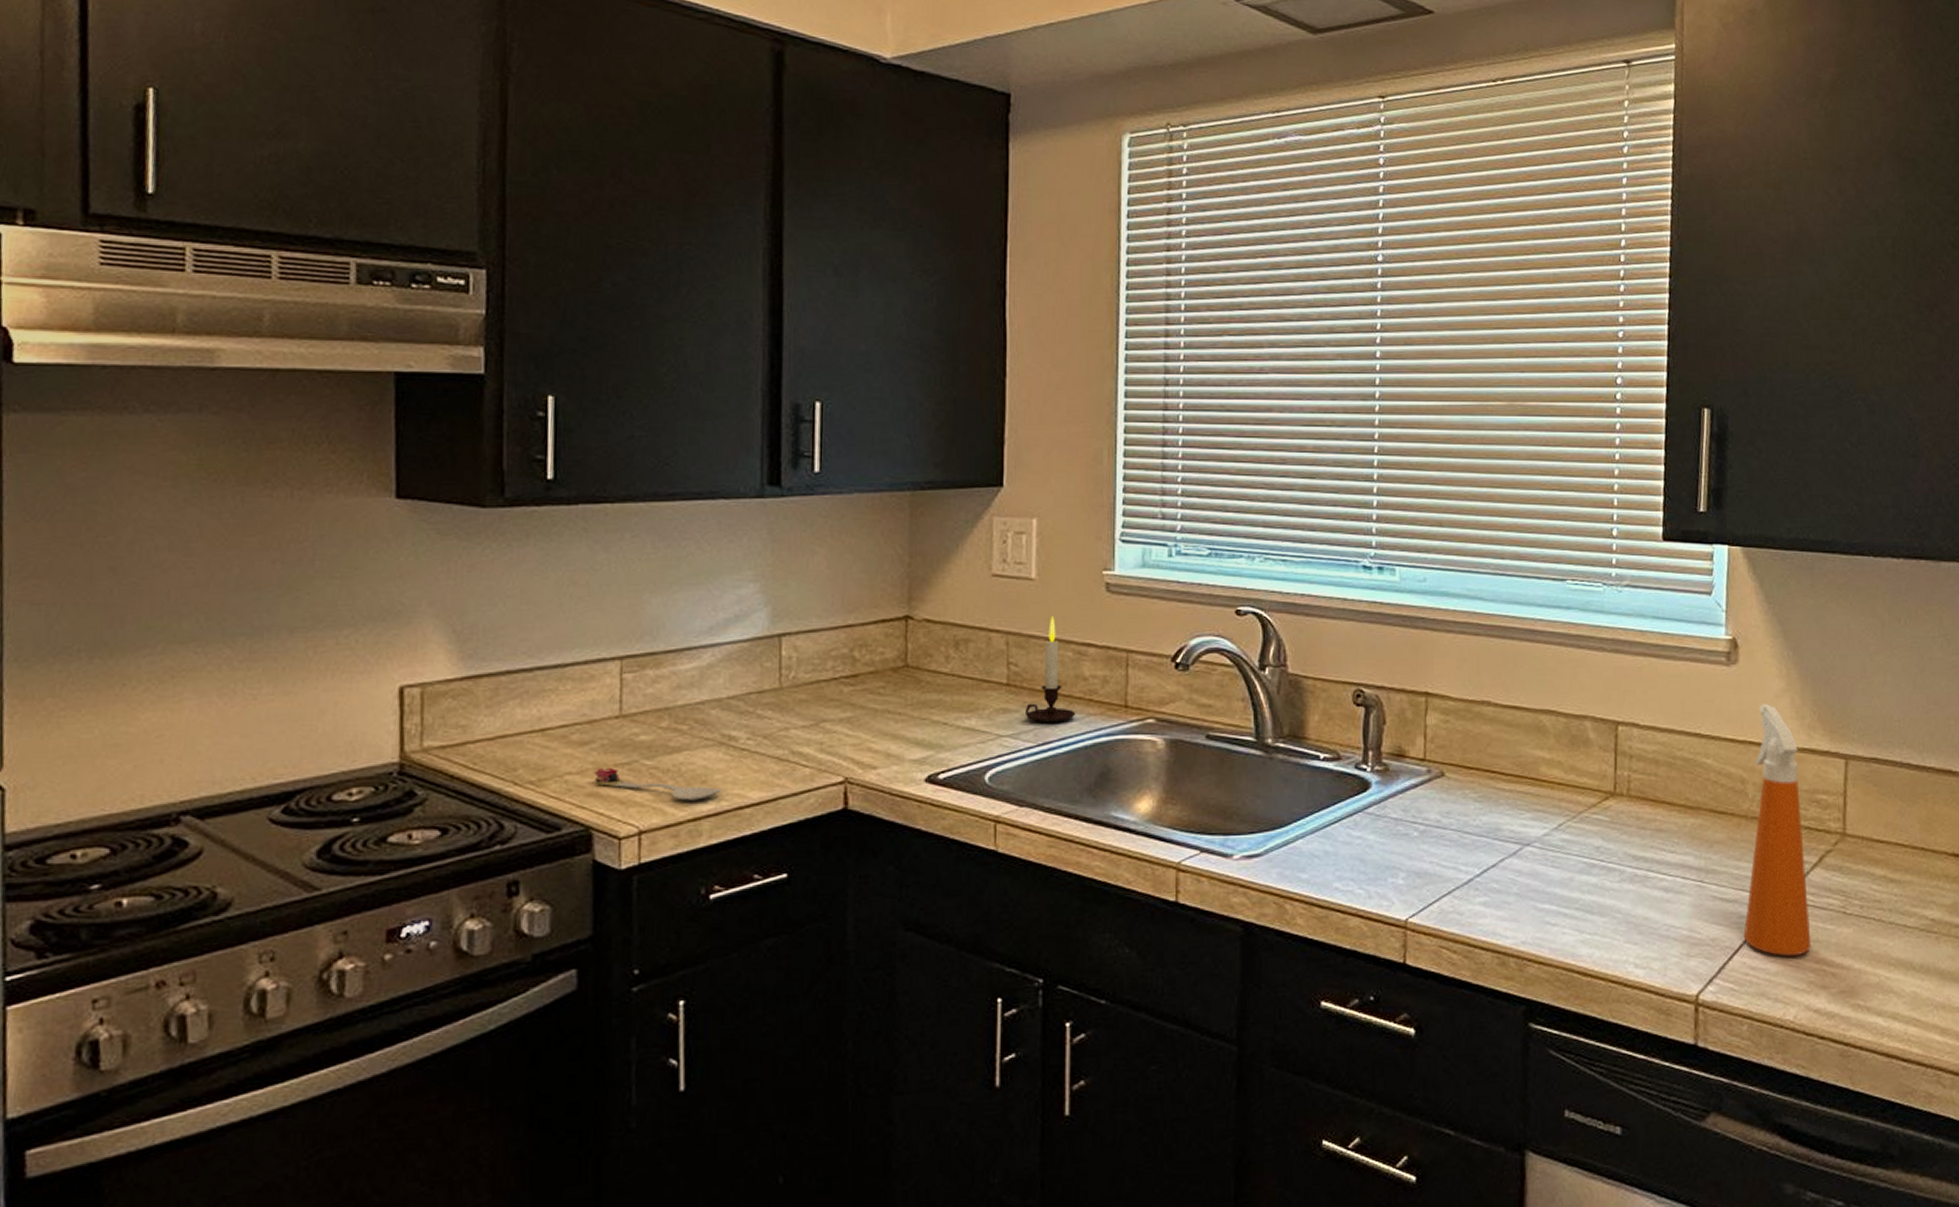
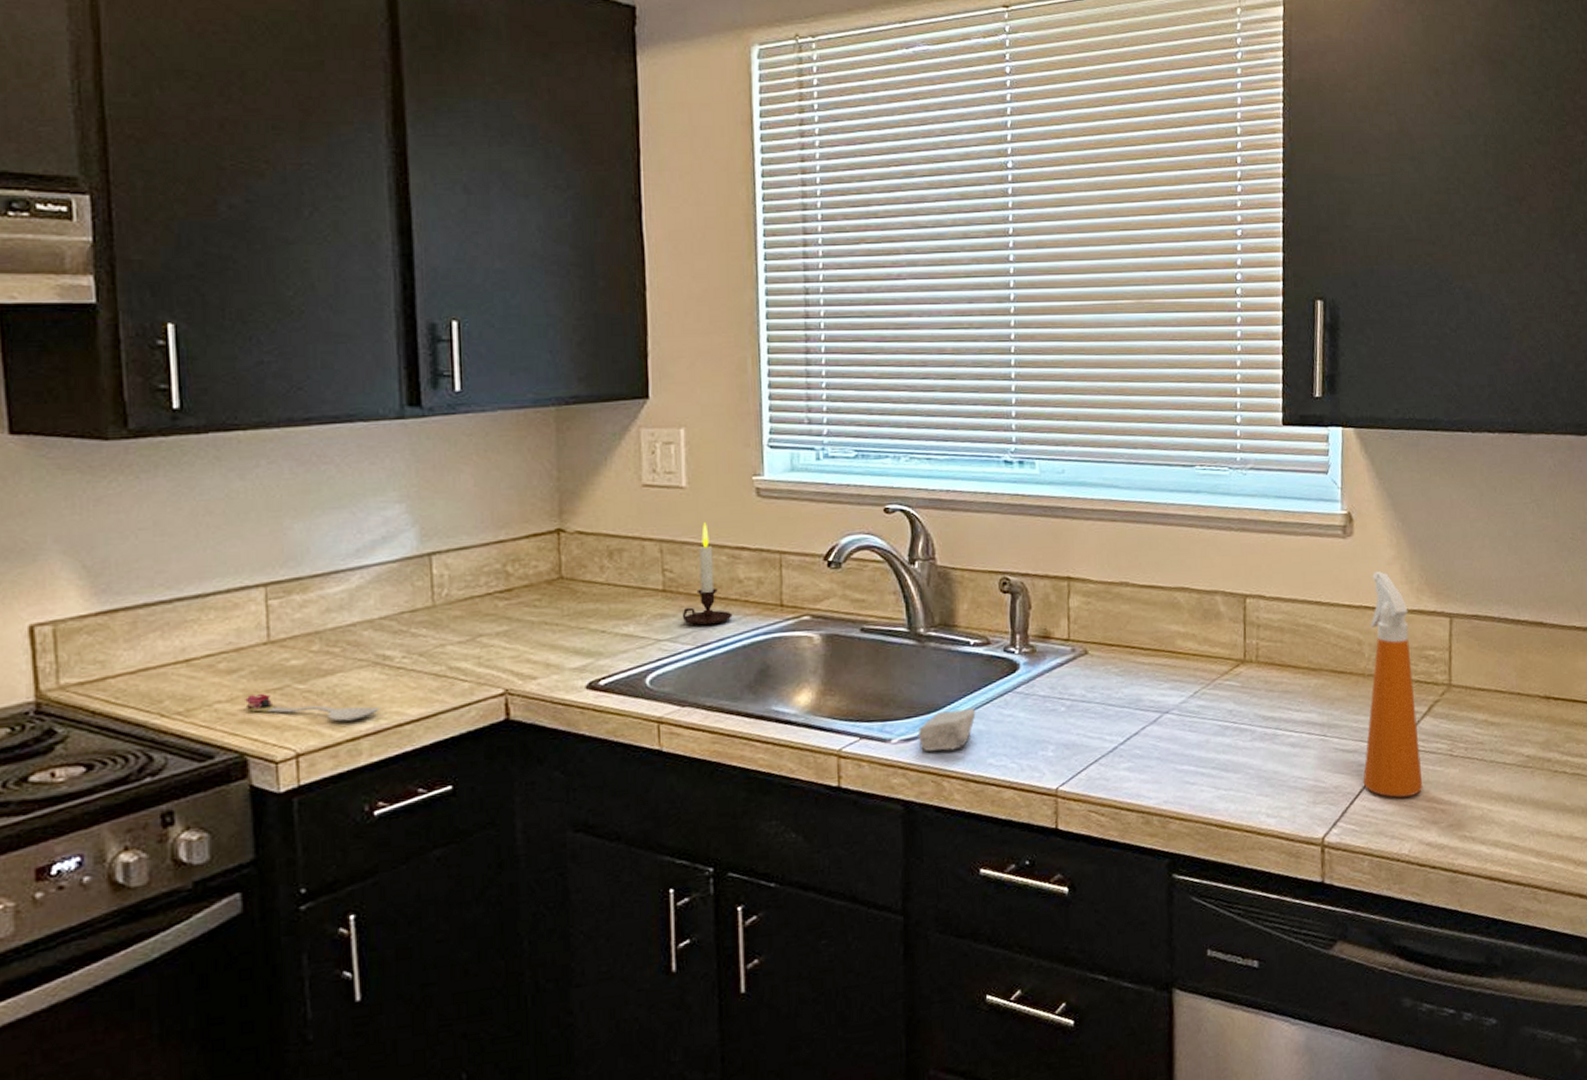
soap bar: none [1262,826,1323,871] -> present [918,708,976,752]

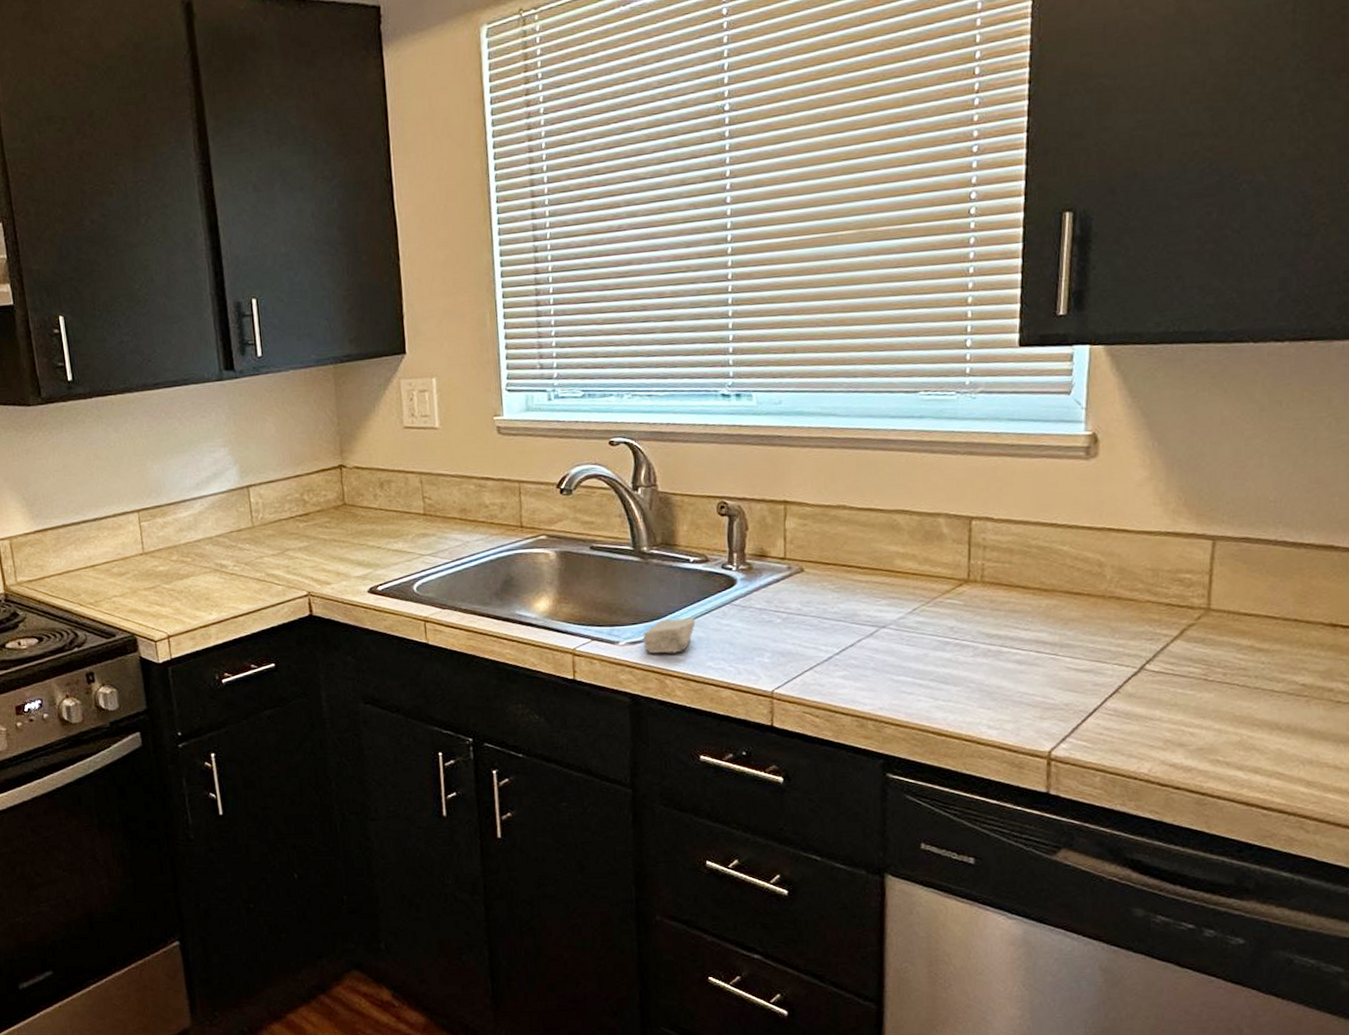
spoon: present [245,693,380,722] -> none [132,590,221,613]
candle: present [682,523,733,626] -> none [440,457,481,544]
spray bottle: present [1363,571,1423,798] -> none [1098,493,1169,718]

